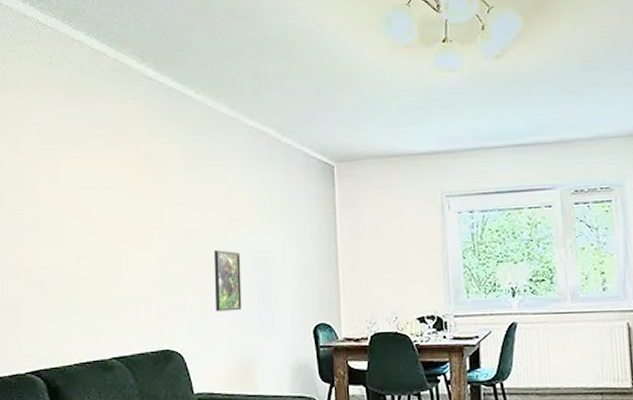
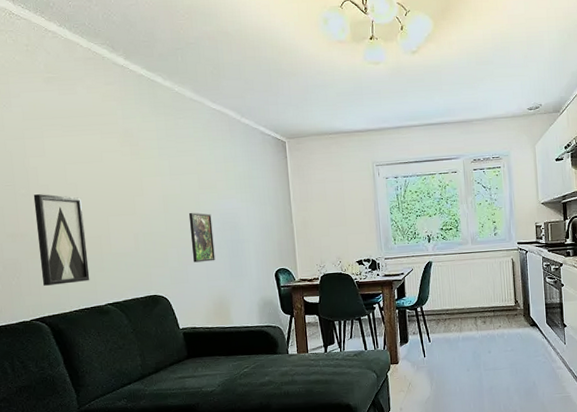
wall art: none [42,224,95,332] -> present [33,194,90,286]

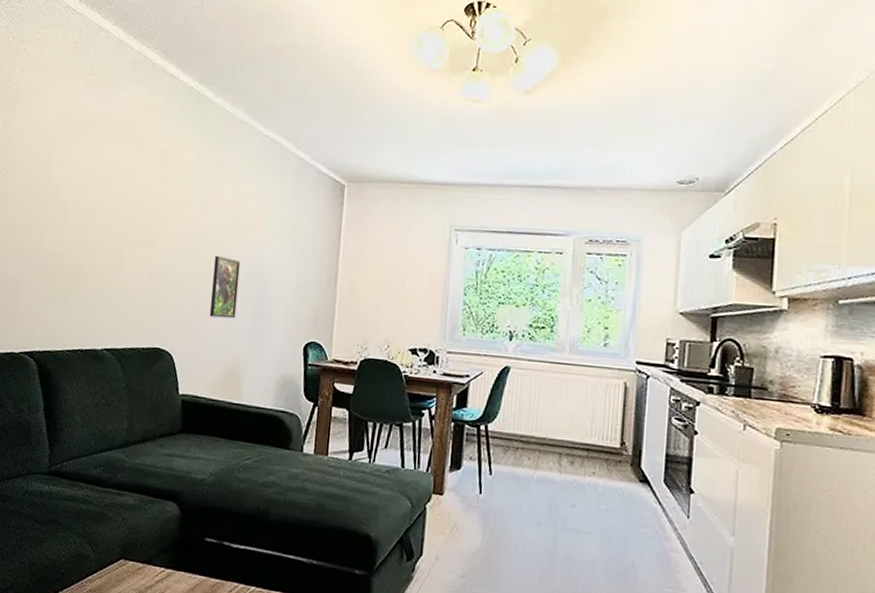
wall art: present [33,194,90,286] -> none [39,209,100,318]

